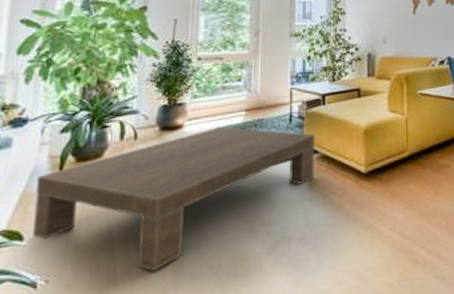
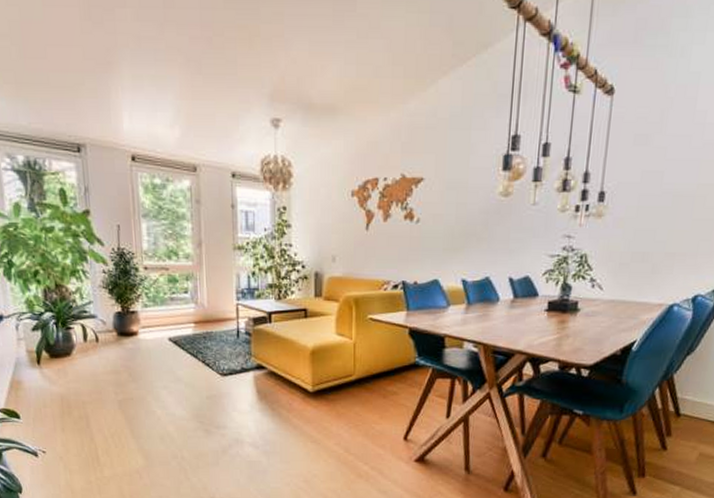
coffee table: present [33,126,315,272] -> none [21,336,263,456]

